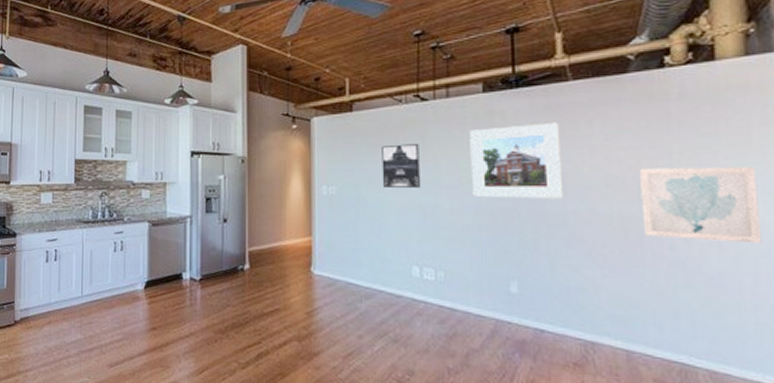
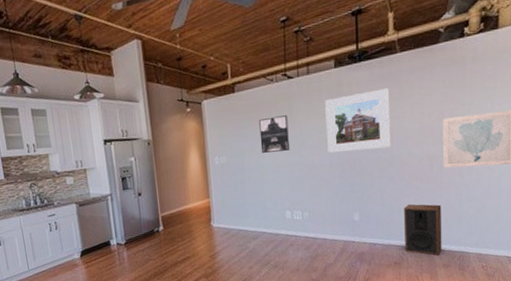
speaker: none [585,280,650,363] -> present [404,204,442,256]

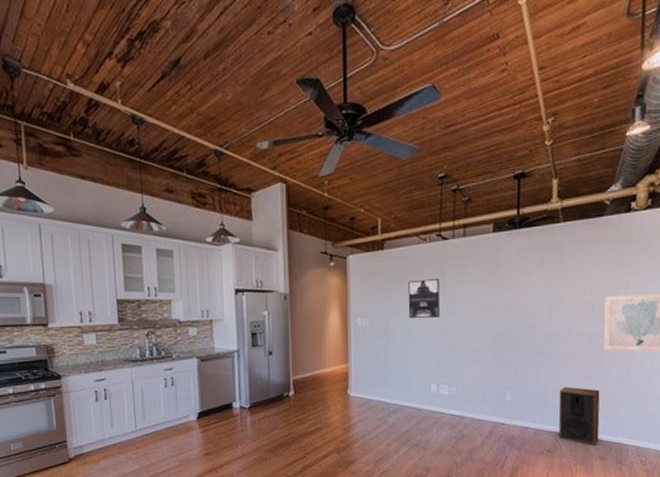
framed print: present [325,88,391,153] -> none [480,259,551,324]

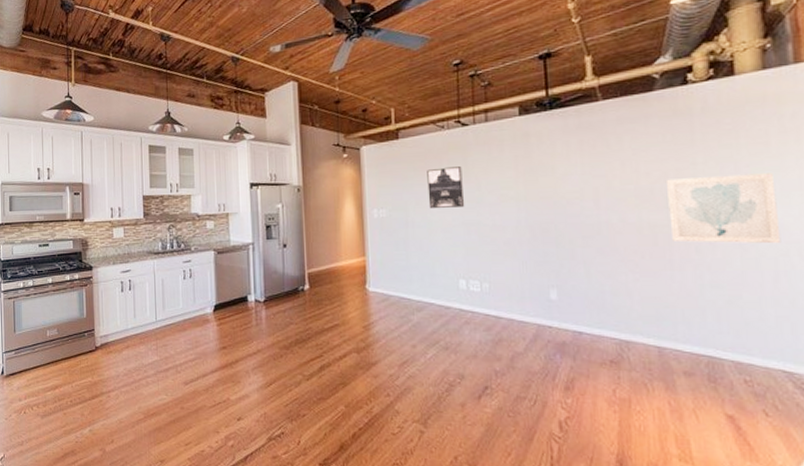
speaker: present [558,386,600,446] -> none [619,284,680,358]

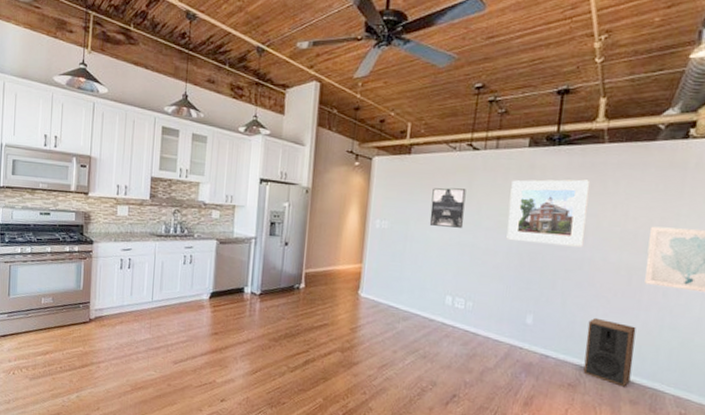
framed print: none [508,140,597,213] -> present [506,179,590,247]
speaker: none [619,284,680,358] -> present [583,317,636,387]

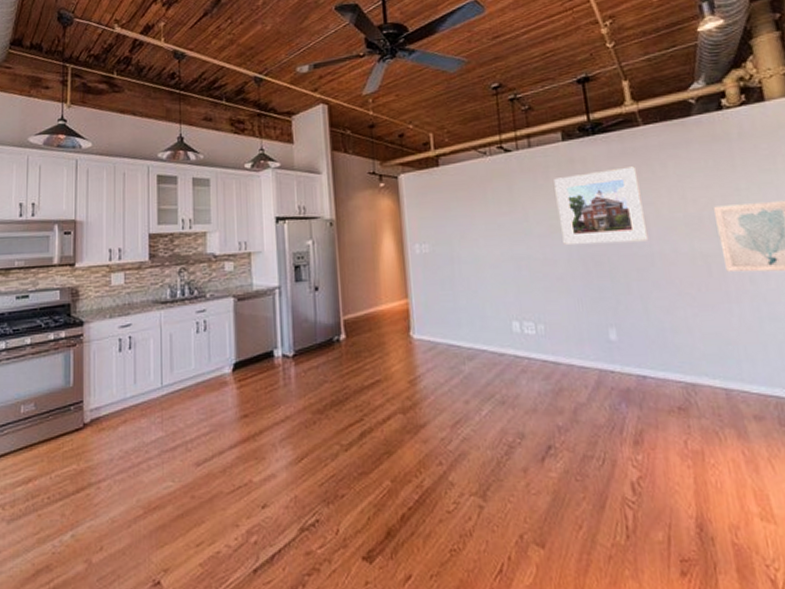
wall art: present [429,188,466,228] -> none [471,195,514,241]
speaker: present [583,317,636,387] -> none [679,320,747,400]

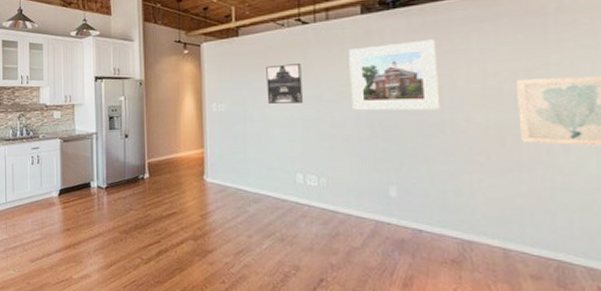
wall art: none [471,195,514,241] -> present [266,64,304,103]

